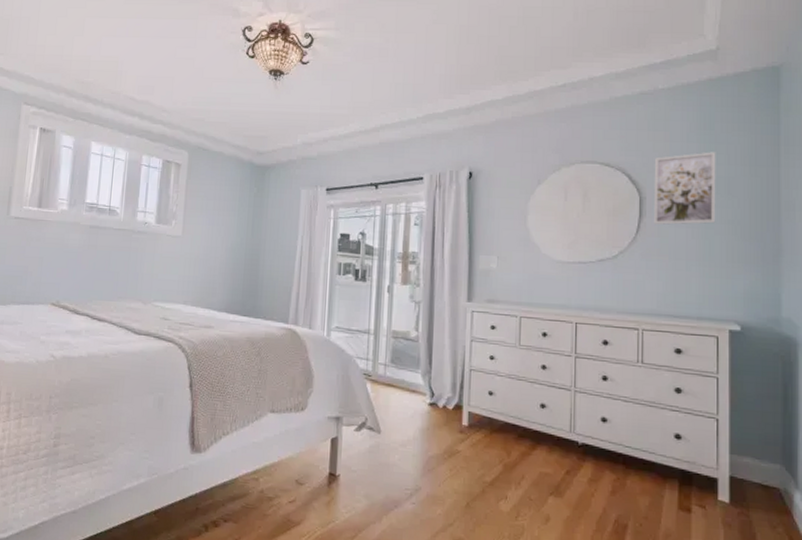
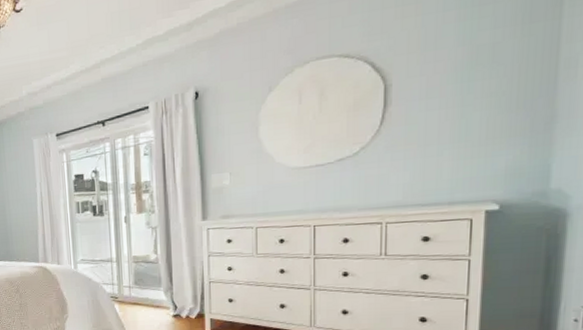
wall art: present [653,152,716,225] -> none [400,16,480,112]

